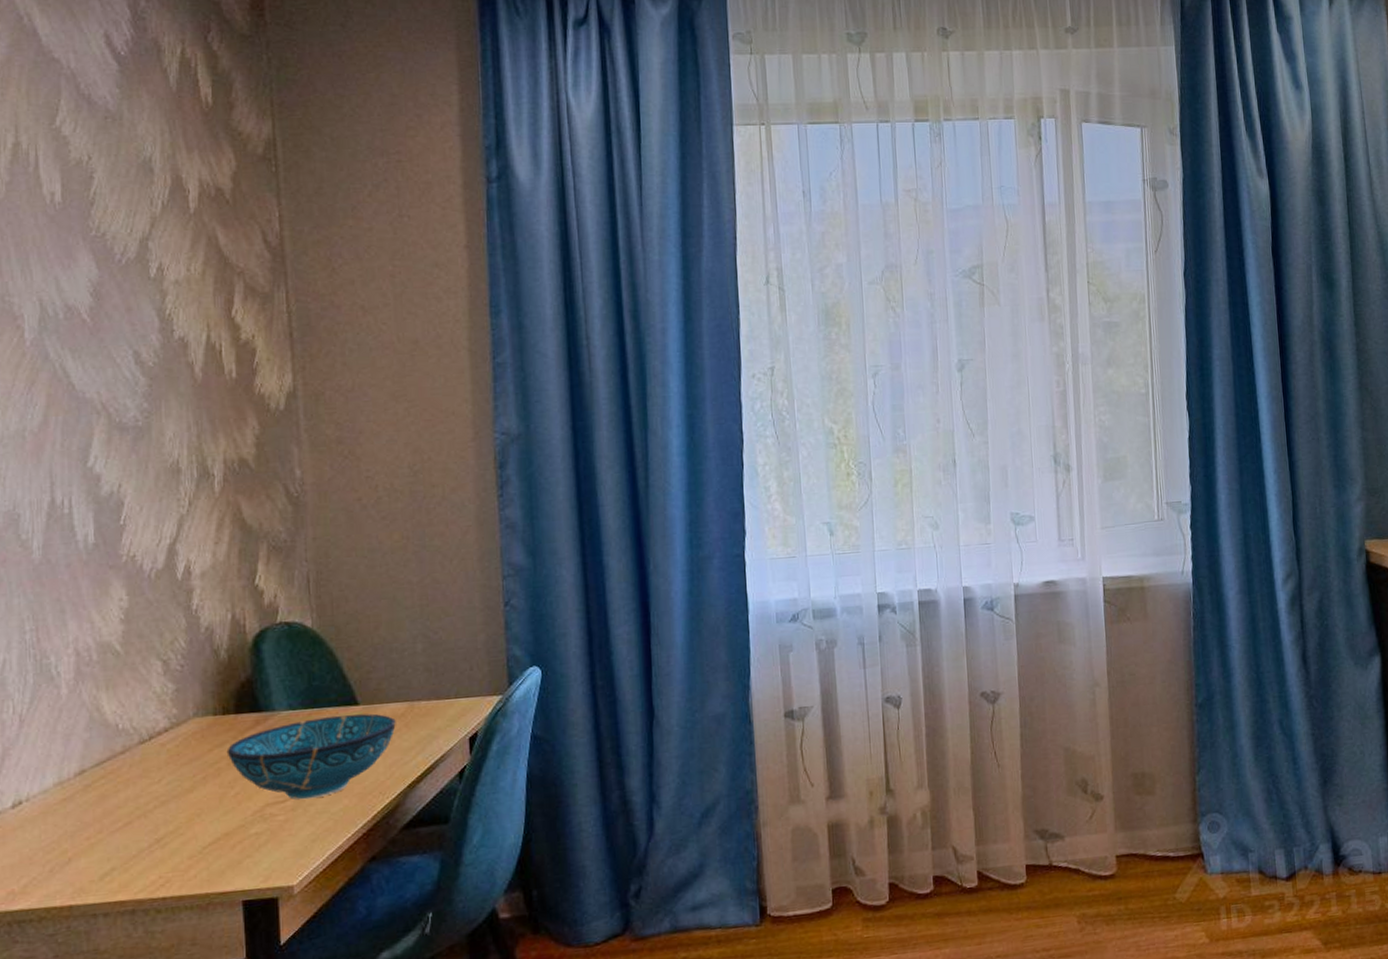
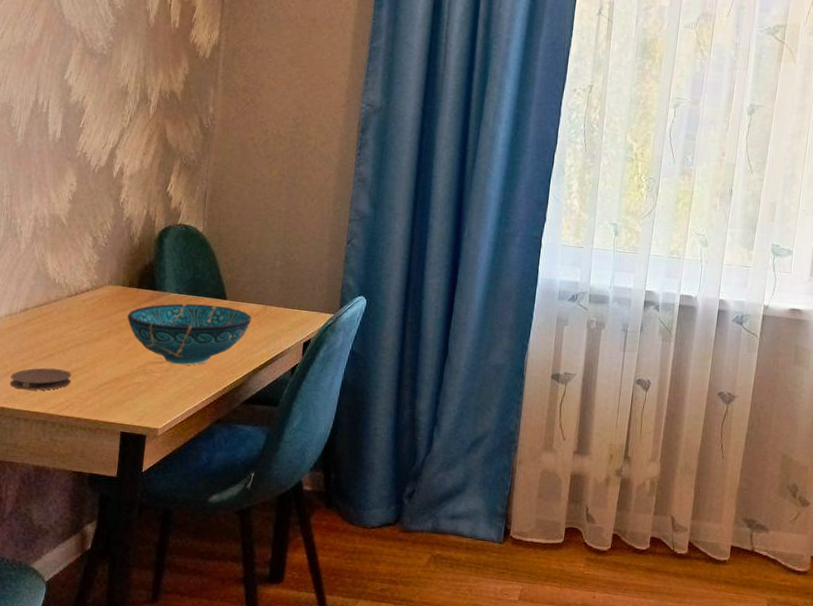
coaster: none [75,838,161,877] -> present [10,368,71,391]

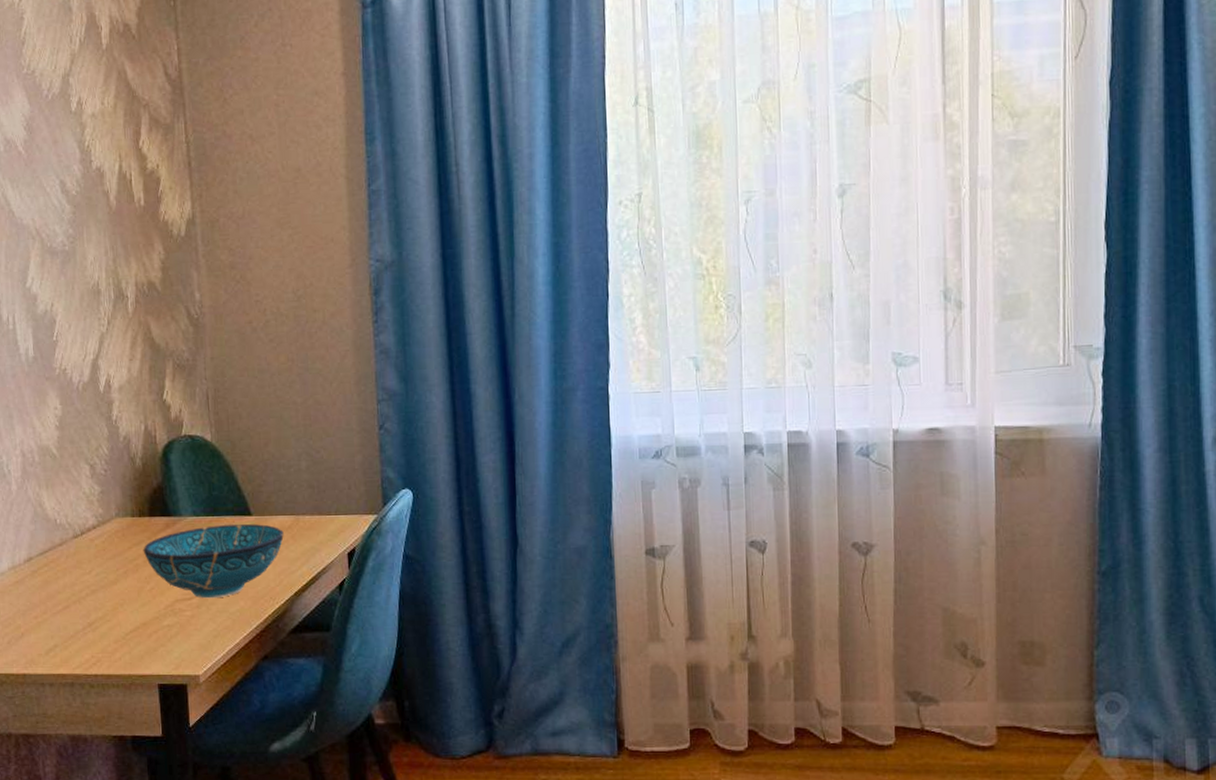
coaster: present [10,368,71,391] -> none [26,622,93,651]

